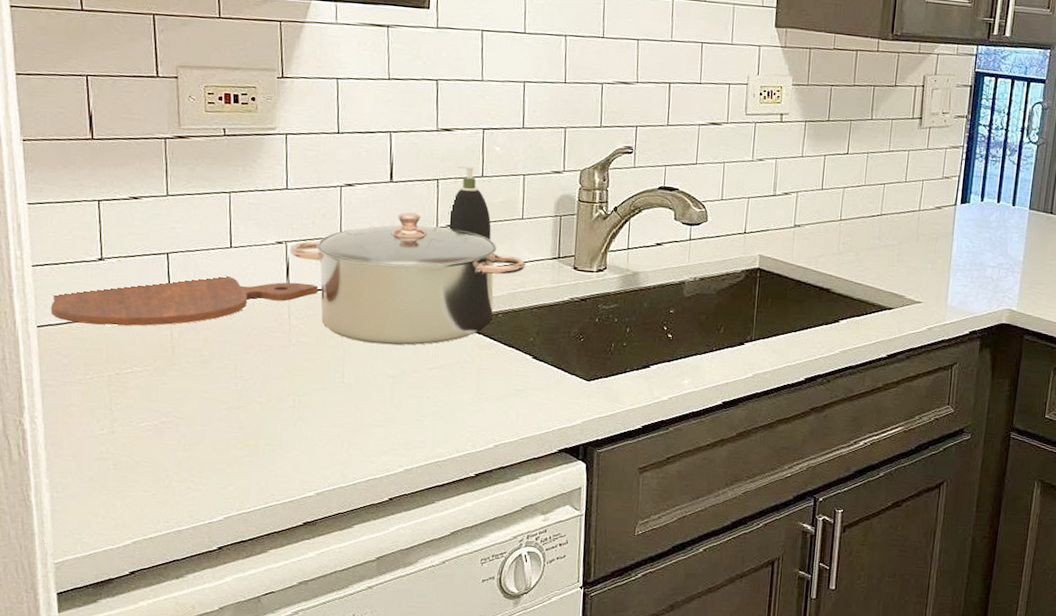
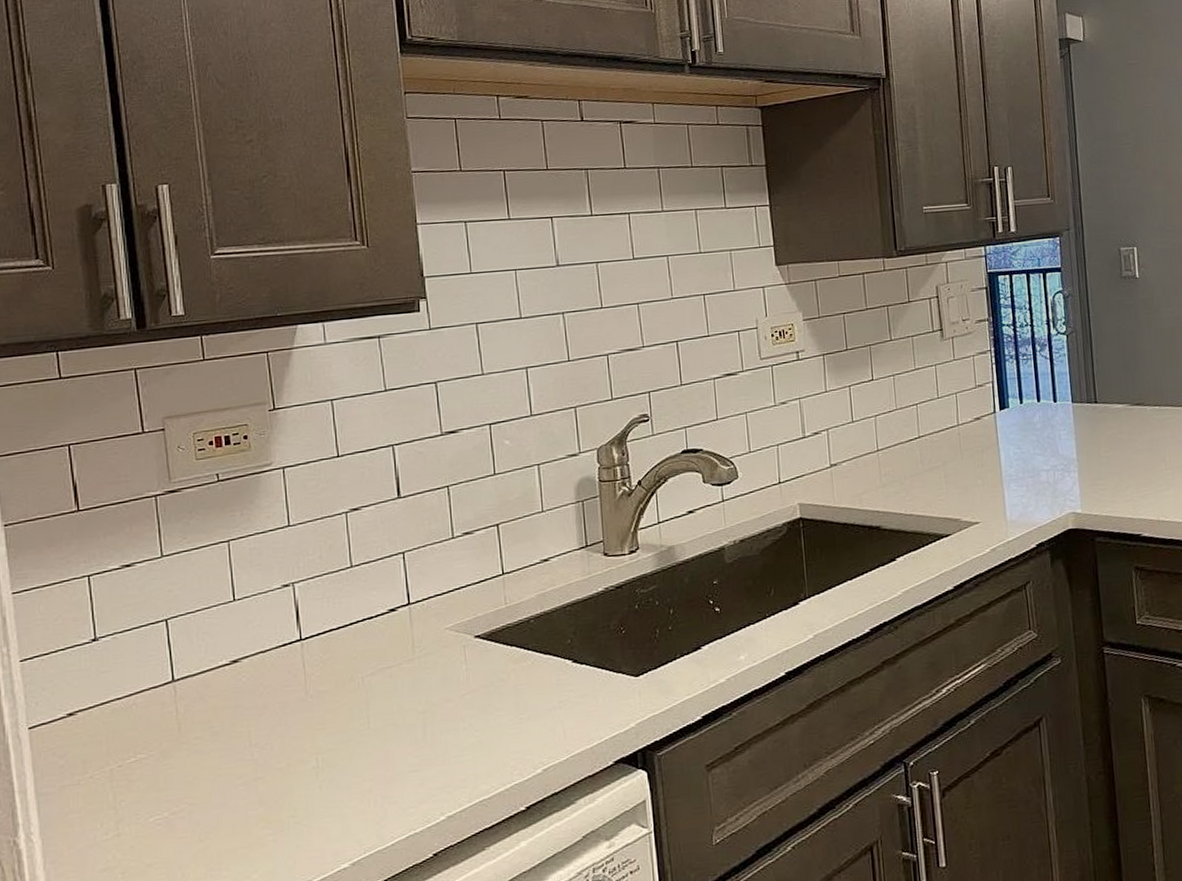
cutting board: present [50,275,319,326] -> none [42,624,333,717]
cooking pot: present [289,212,526,345] -> none [297,526,553,679]
soap dispenser: present [446,166,492,241] -> none [462,466,512,542]

